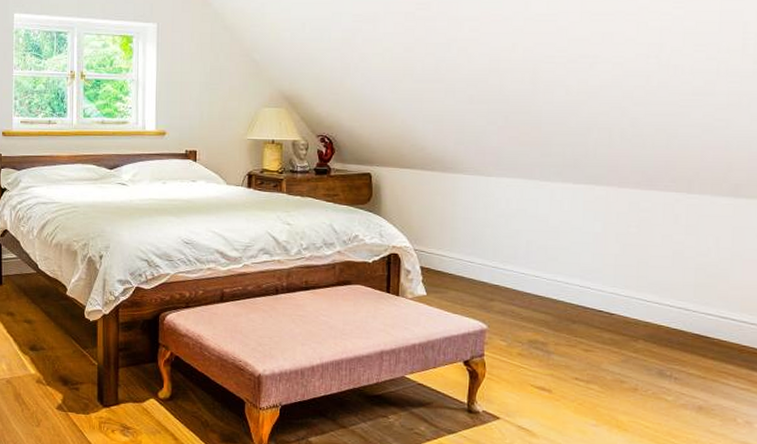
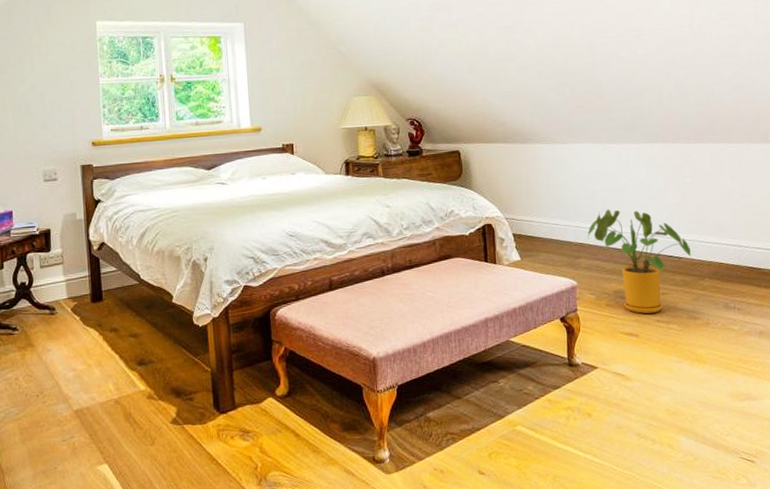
house plant: none [505,252,625,370] -> present [587,209,691,314]

